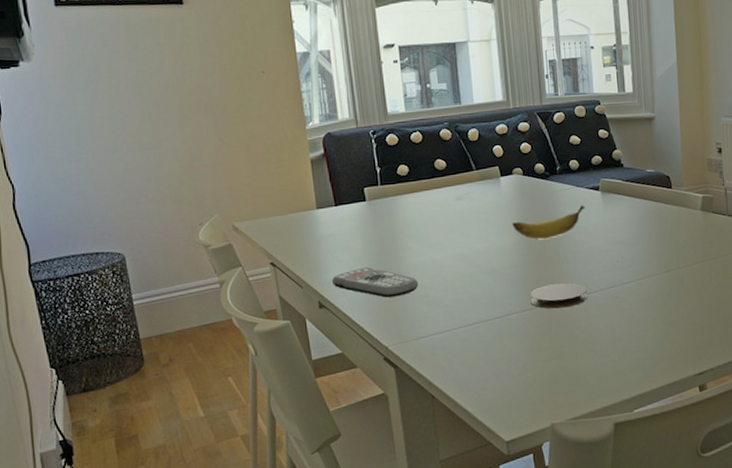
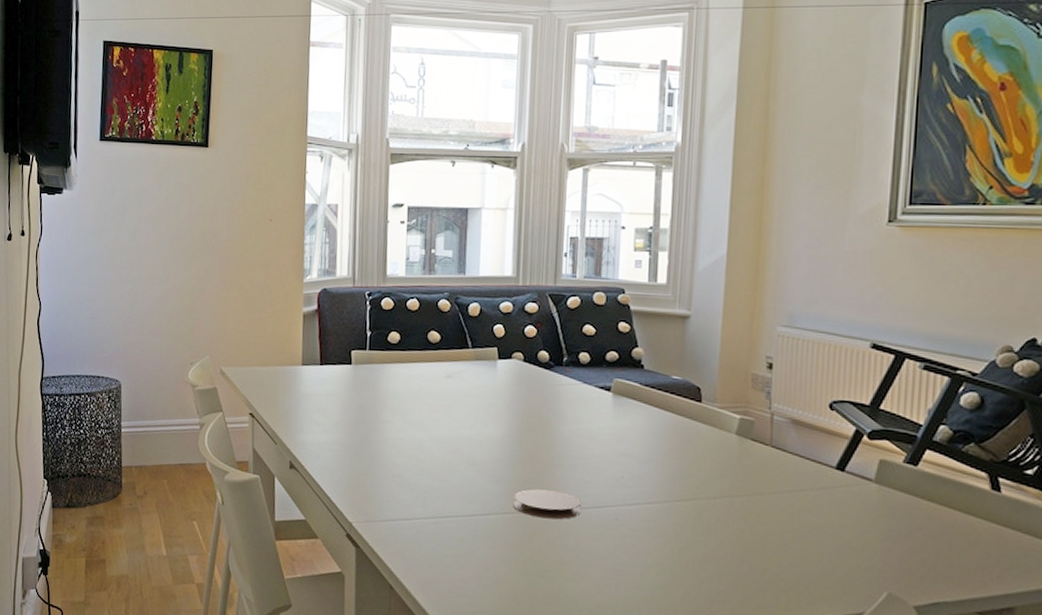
remote control: present [332,266,419,298] -> none [306,433,394,471]
banana: present [512,205,585,239] -> none [504,405,591,437]

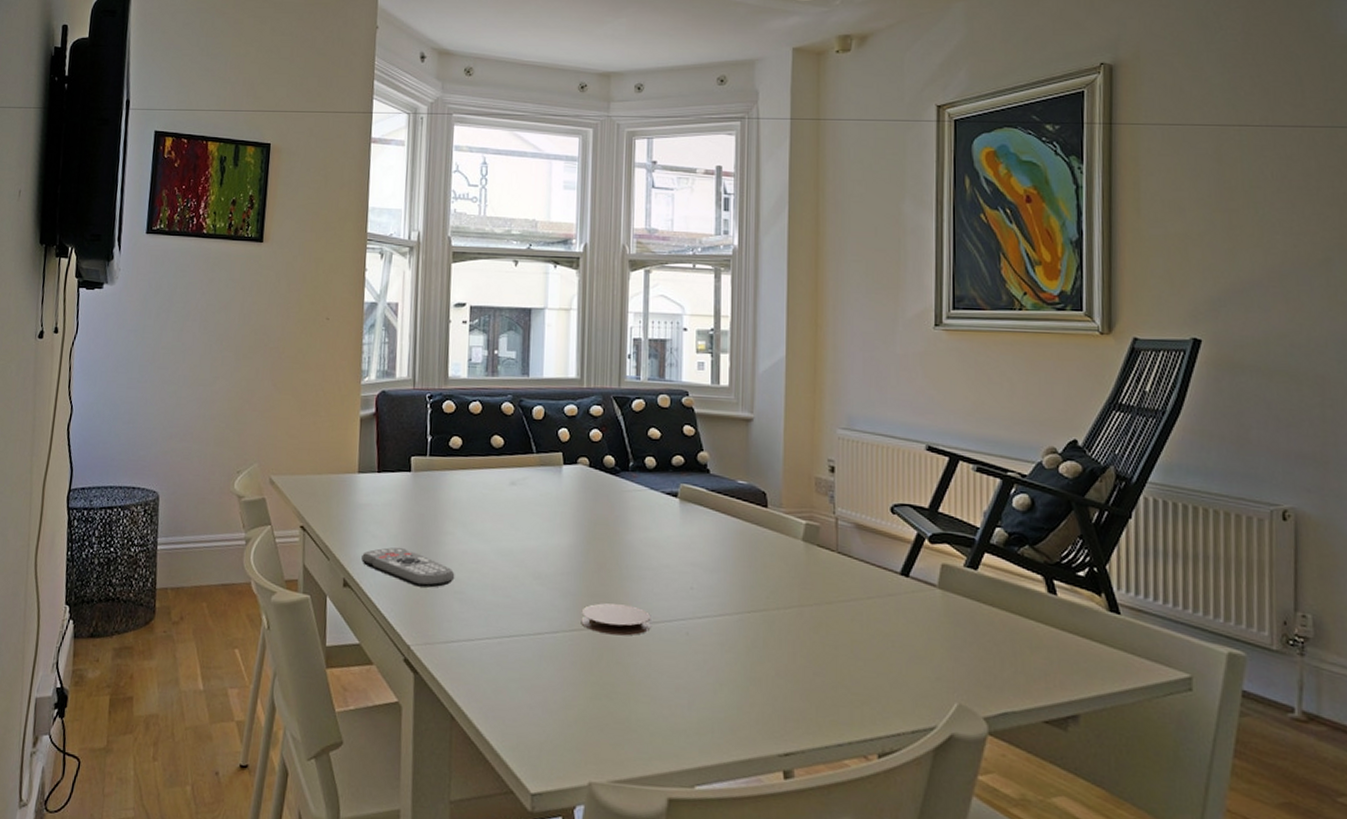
remote control: none [306,433,394,471] -> present [361,547,455,588]

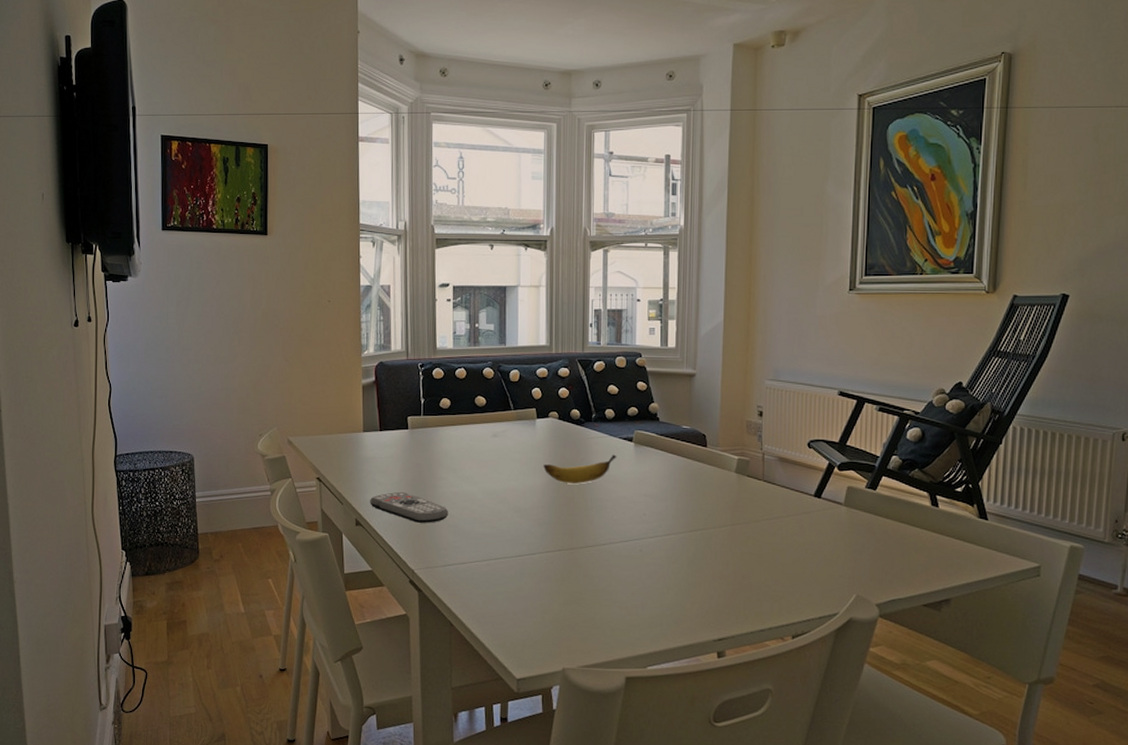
banana: none [570,512,659,547] -> present [543,454,617,484]
coaster: present [581,603,651,636] -> none [554,529,611,554]

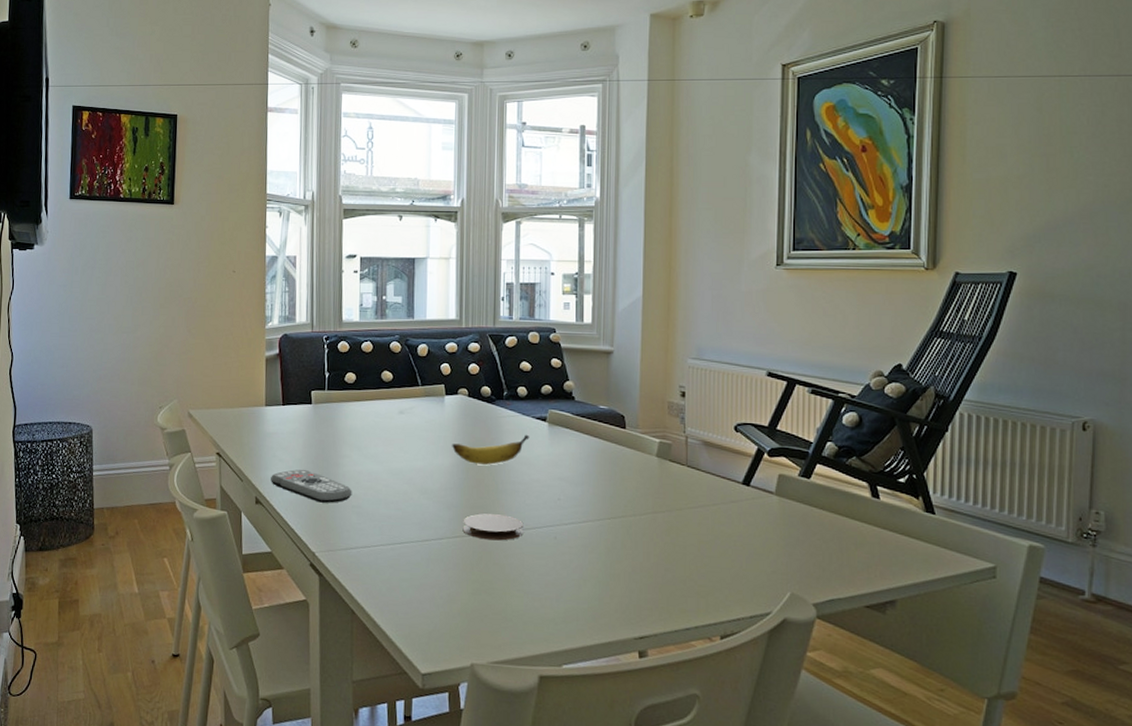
coaster: none [554,529,611,554] -> present [462,513,524,541]

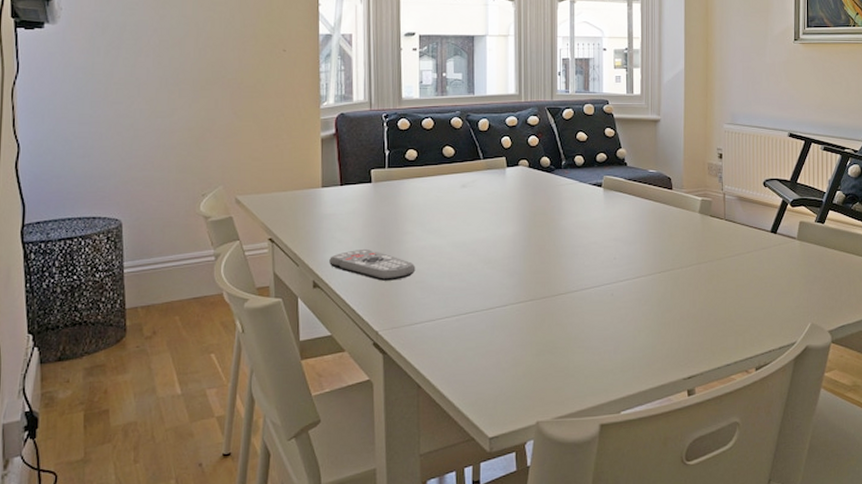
banana: present [452,434,530,465] -> none [514,200,587,231]
coaster: present [462,513,524,541] -> none [526,277,583,303]

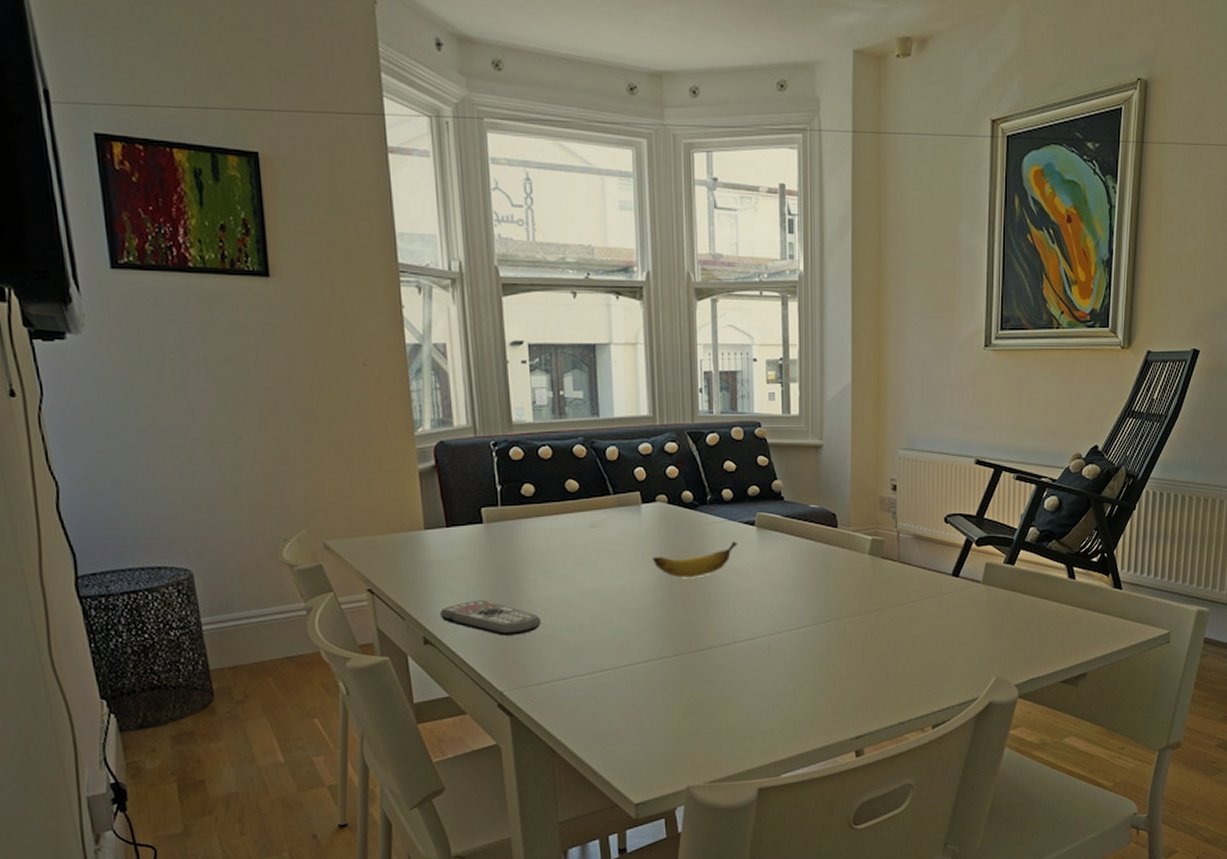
banana: none [514,200,587,231] -> present [653,541,738,578]

